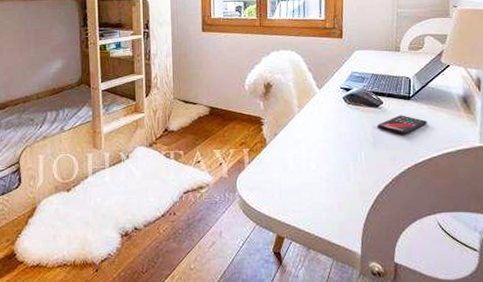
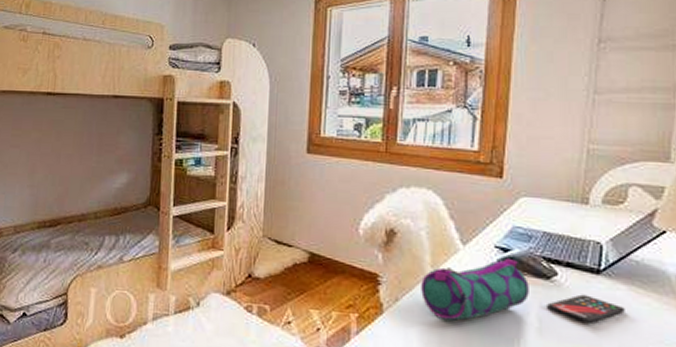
pencil case: none [292,95,365,146] -> present [421,257,529,321]

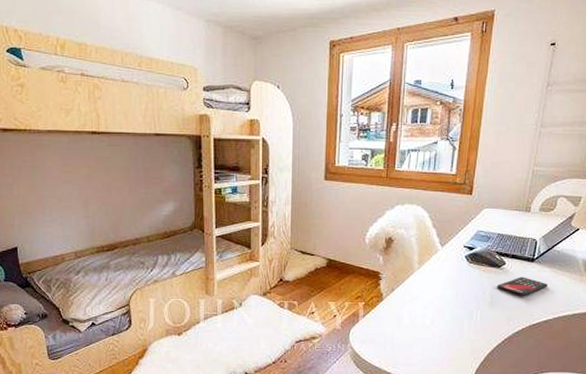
pencil case: present [421,257,529,321] -> none [411,254,486,303]

